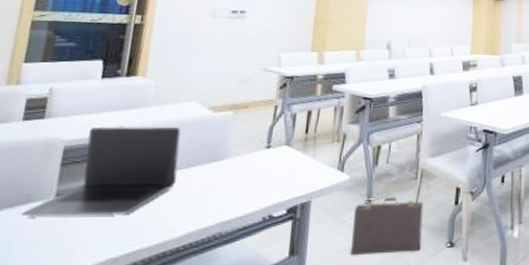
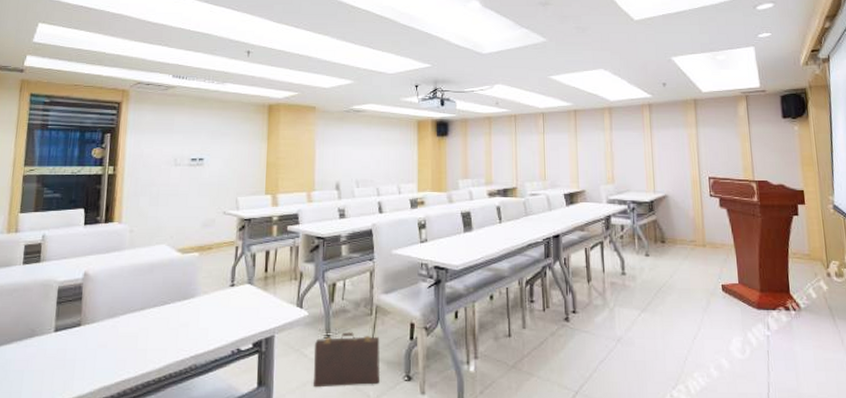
laptop computer: present [21,126,182,216] -> none [28,268,156,348]

